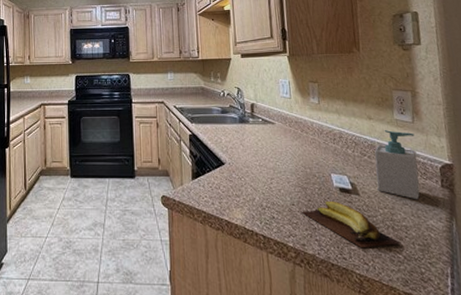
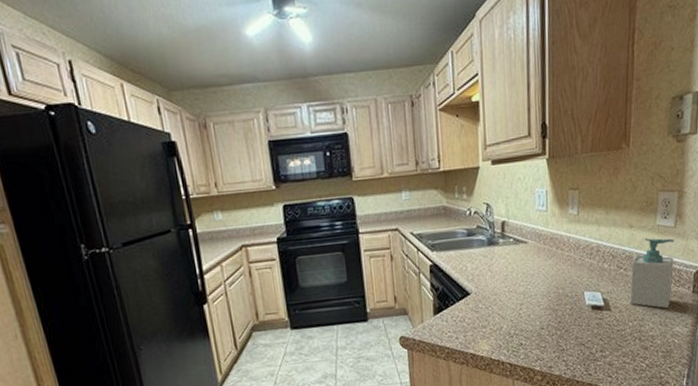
banana: present [302,200,401,248] -> none [551,320,646,363]

